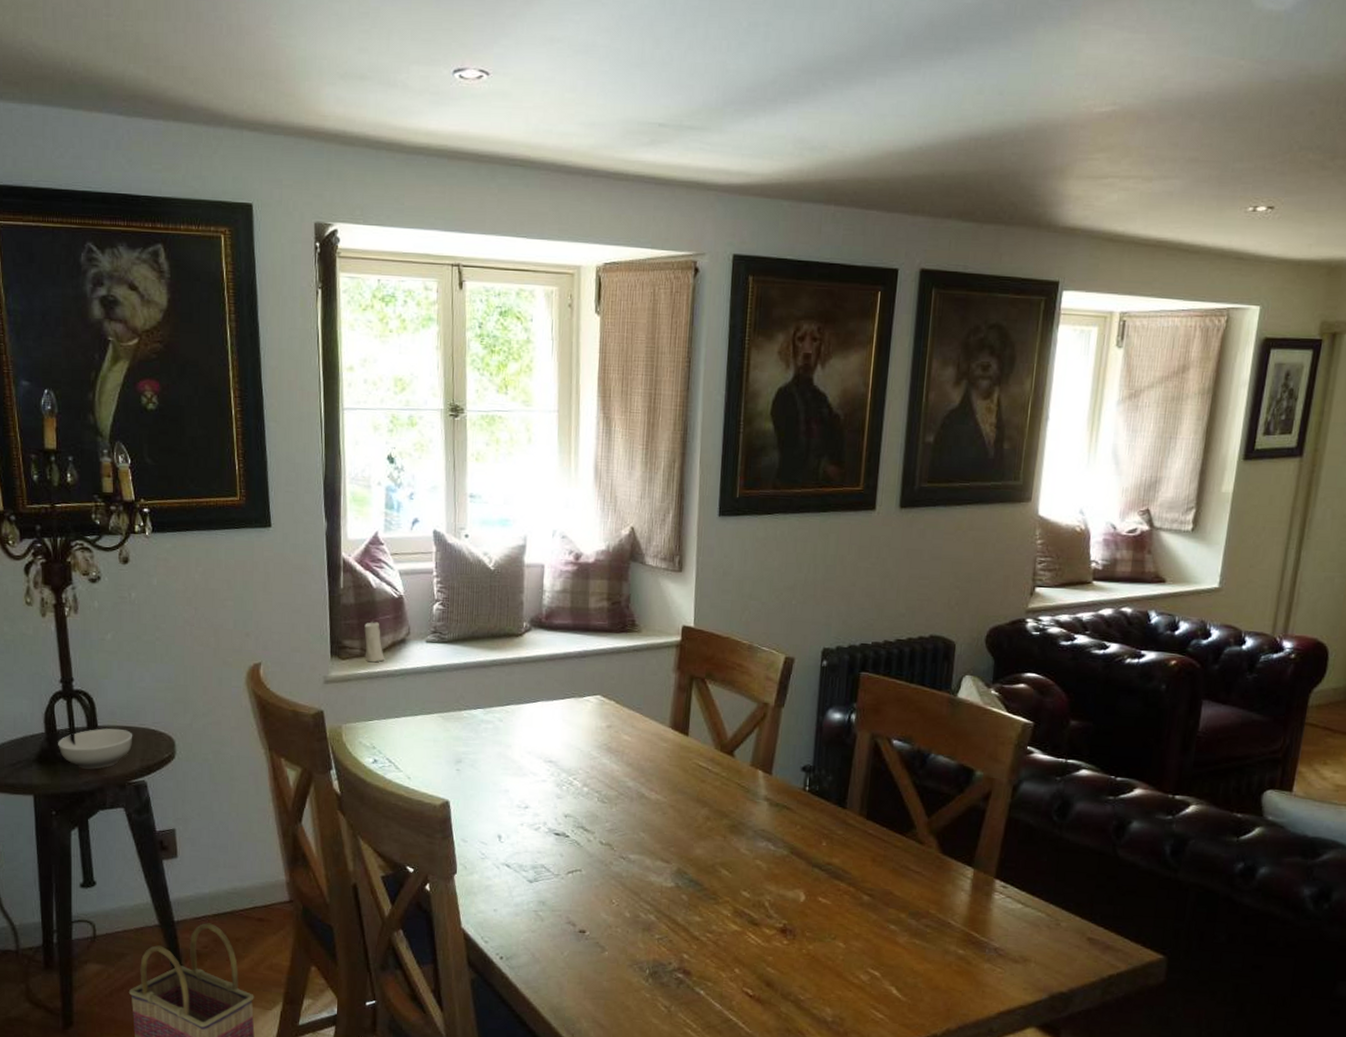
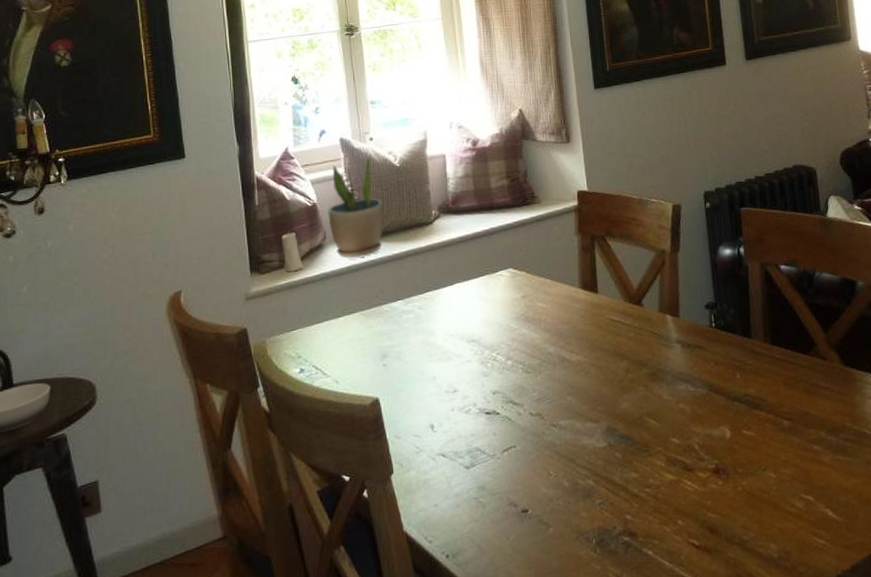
potted plant: none [413,552,472,660] -> present [327,154,384,259]

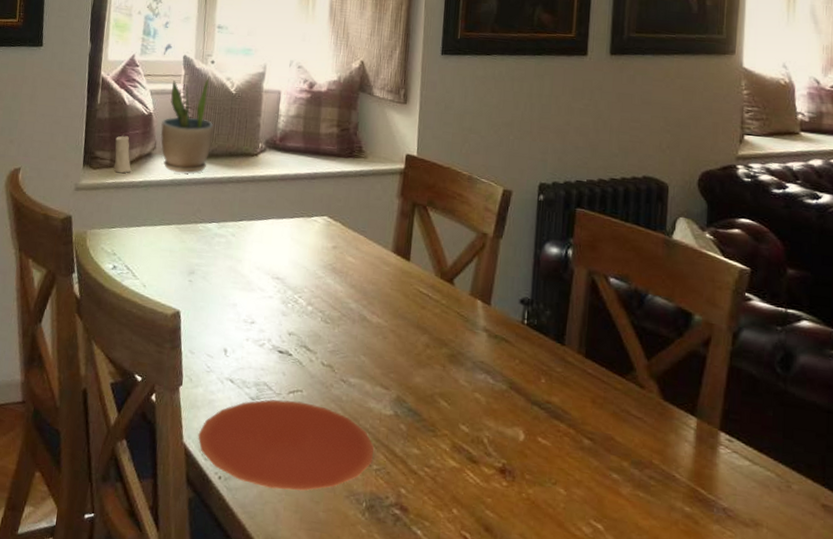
plate: none [418,456,595,554] -> present [197,399,375,491]

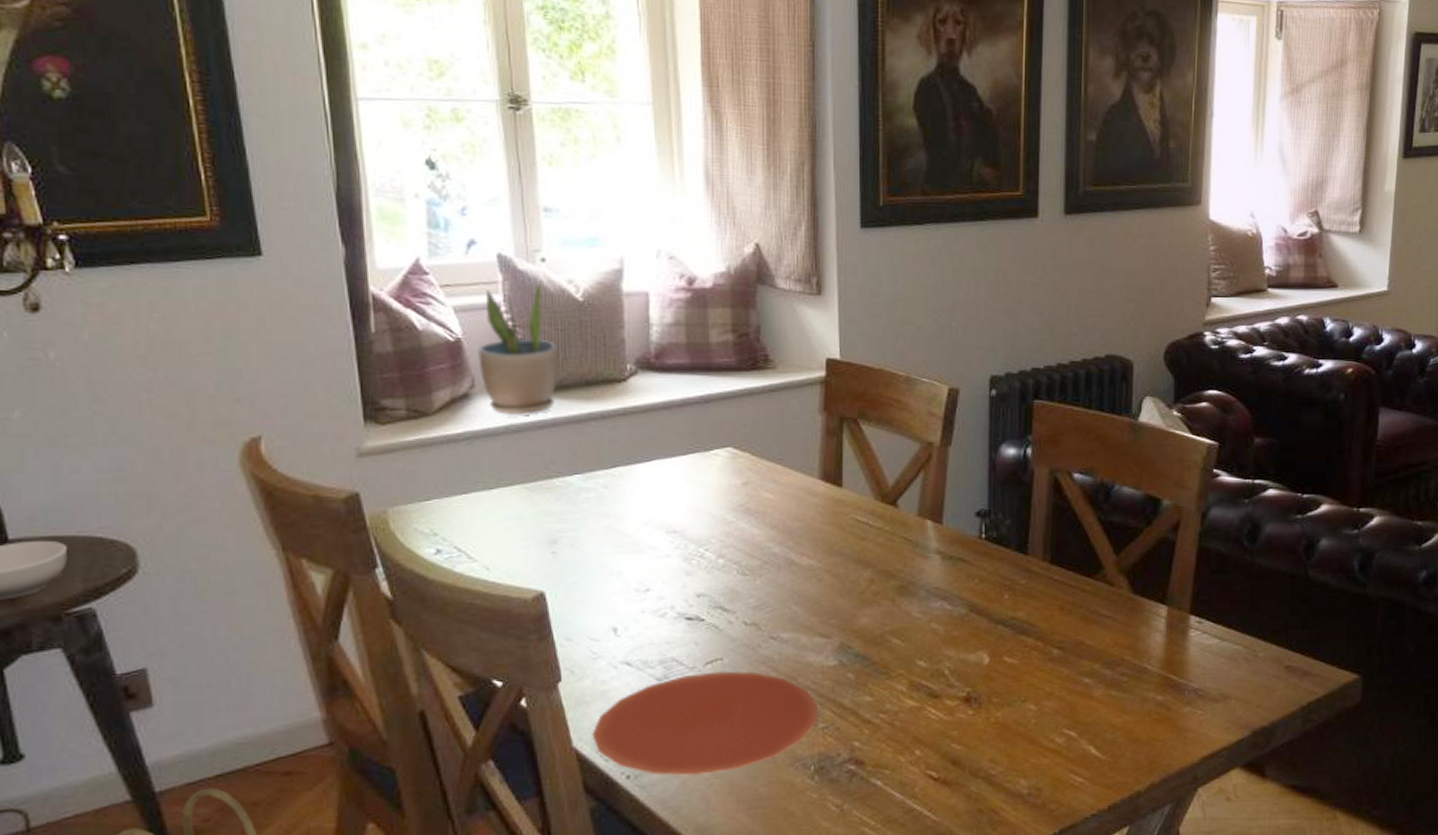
candle: present [113,133,132,174] -> none [409,371,442,426]

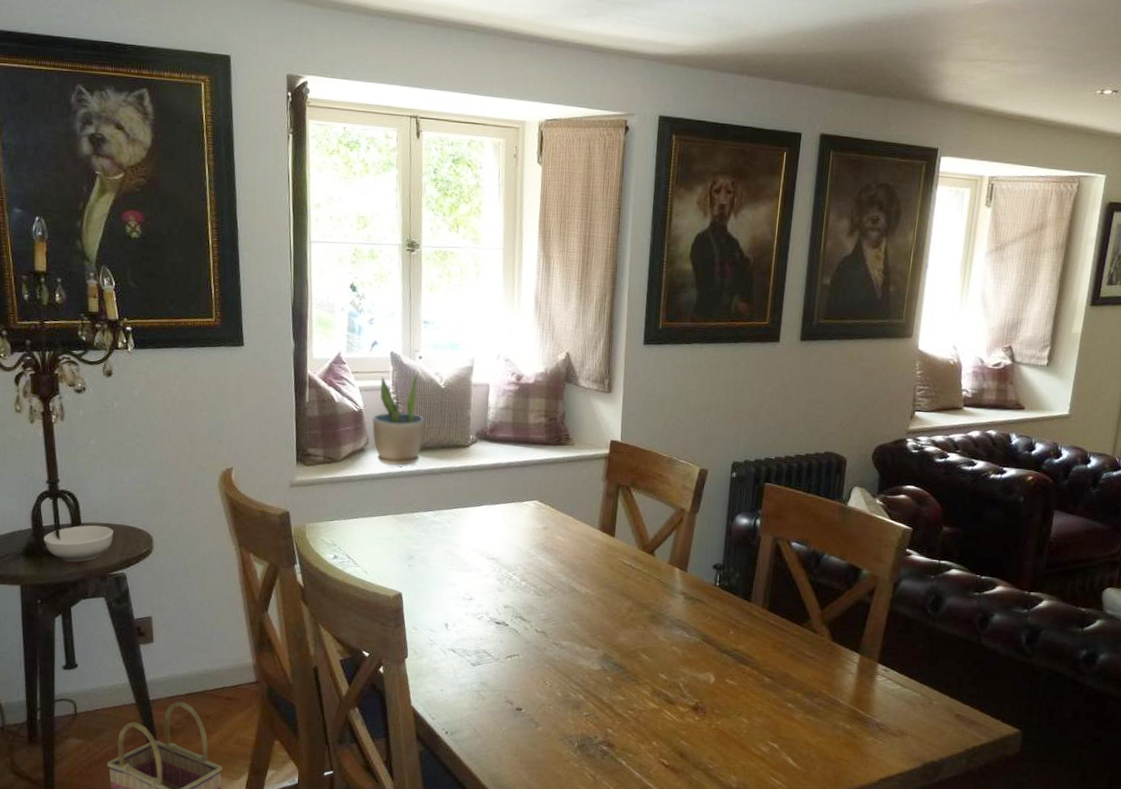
plate: present [592,671,819,776] -> none [424,663,585,738]

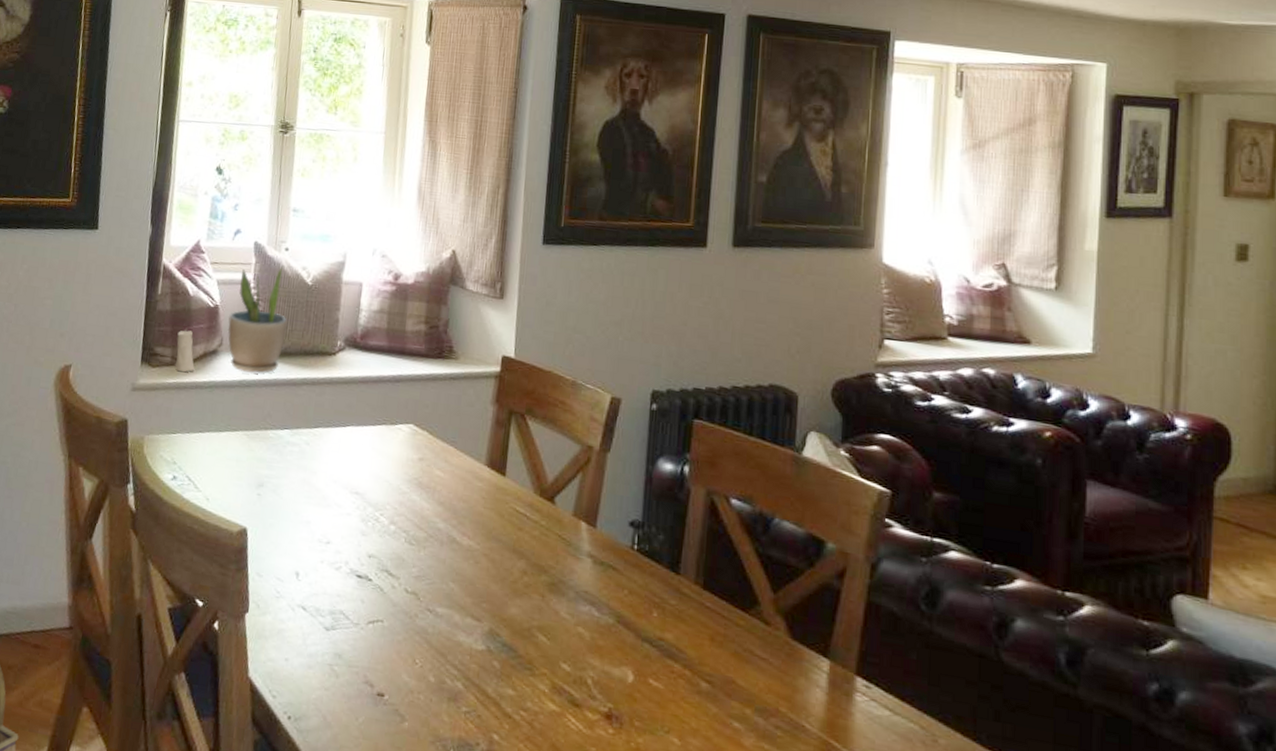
candle: none [327,430,346,469] -> present [174,327,195,373]

